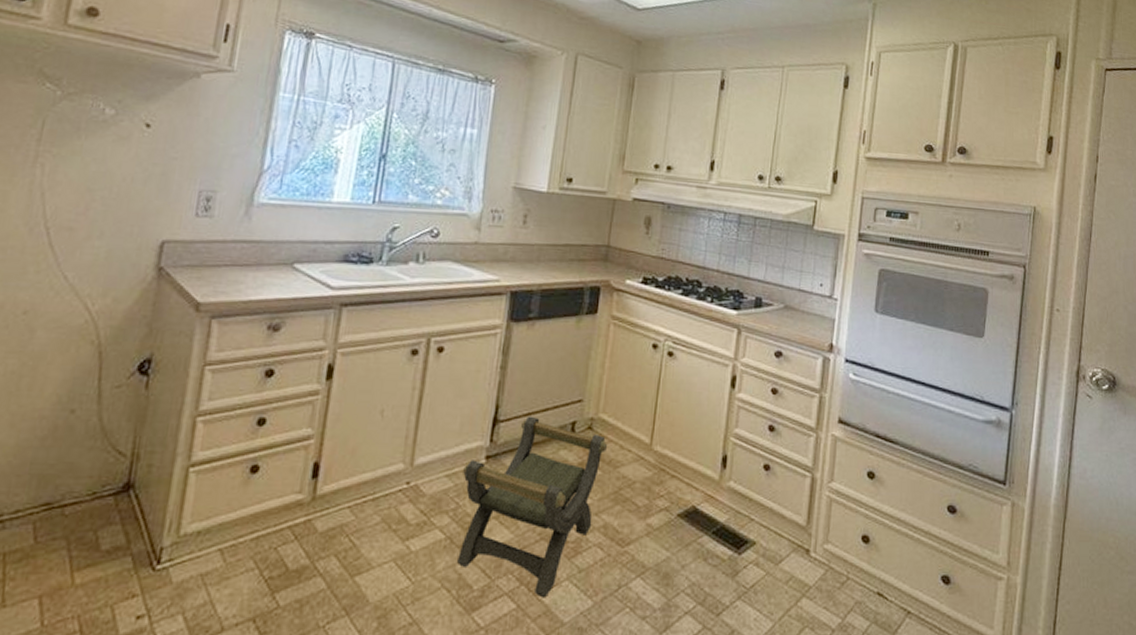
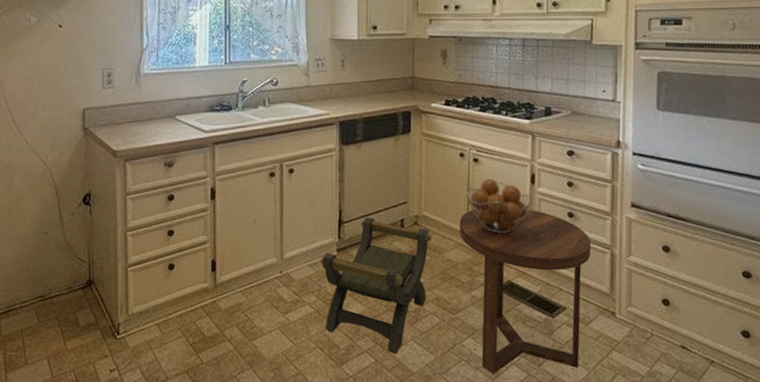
side table: none [640,414,791,625] -> present [459,209,592,374]
fruit basket: none [655,377,731,446] -> present [466,178,533,233]

